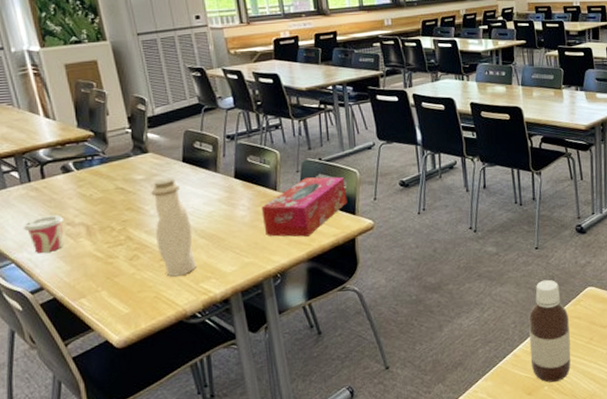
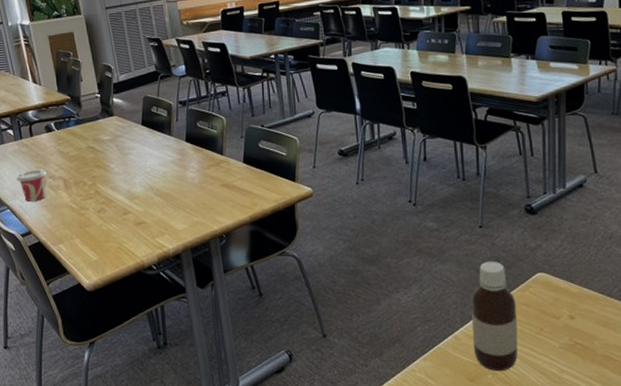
water bottle: present [151,177,197,277] -> none [116,139,153,230]
tissue box: present [261,176,348,237] -> none [209,143,288,201]

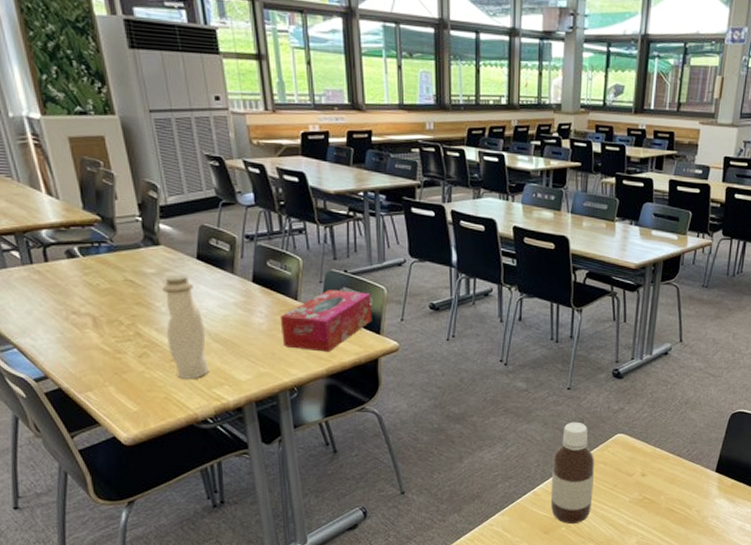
cup: present [17,169,47,202] -> none [26,302,70,340]
water bottle: none [116,139,153,230] -> present [162,274,210,379]
tissue box: none [209,143,288,201] -> present [280,290,372,352]

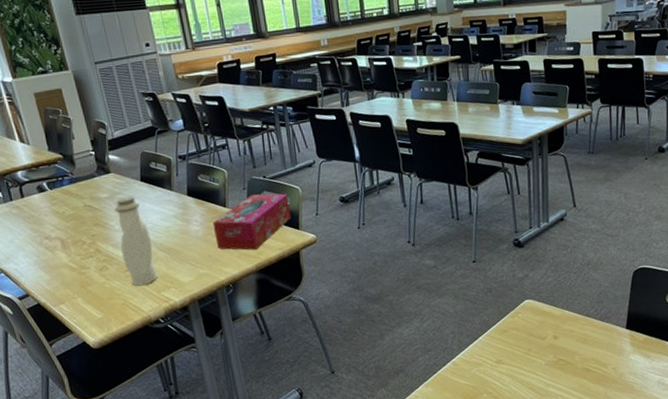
bottle: present [550,421,594,525] -> none [467,292,510,391]

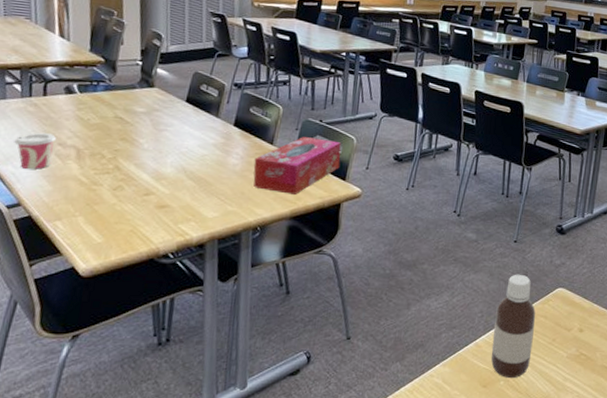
cup: none [9,230,44,264] -> present [14,133,56,169]
water bottle: present [115,195,158,286] -> none [143,114,183,214]
bottle: none [467,292,510,391] -> present [491,274,536,379]

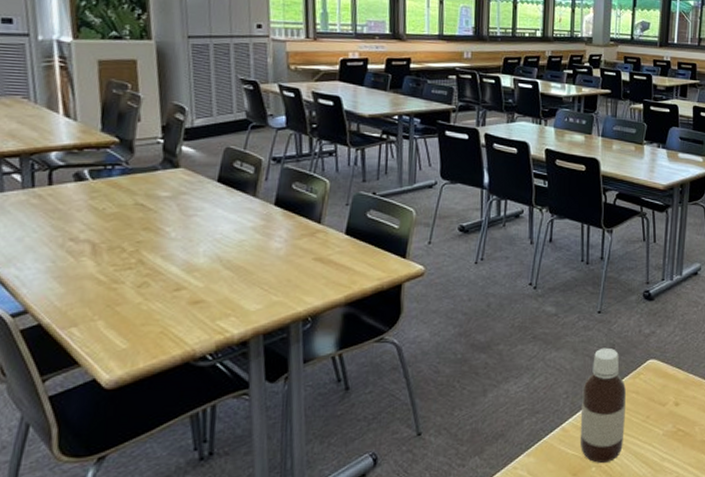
cup: present [14,133,56,169] -> none [16,228,66,270]
tissue box: present [253,137,341,195] -> none [300,213,399,278]

